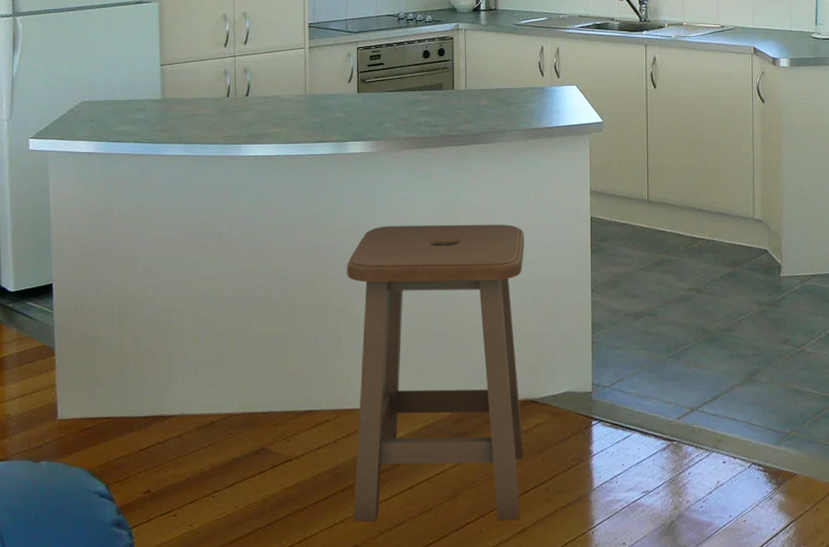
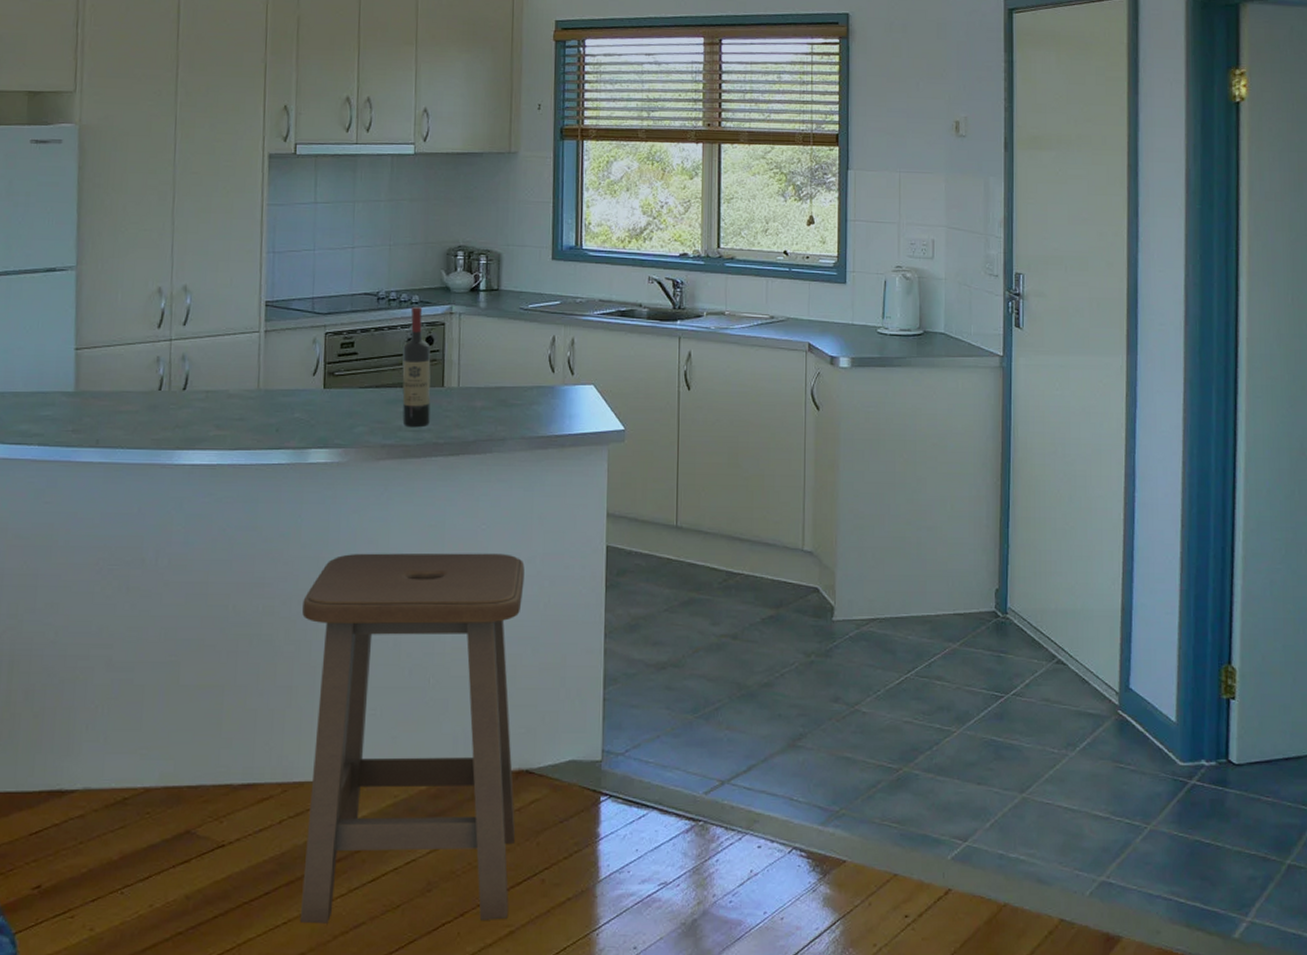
wine bottle: none [420,24,444,123] -> present [402,306,431,428]

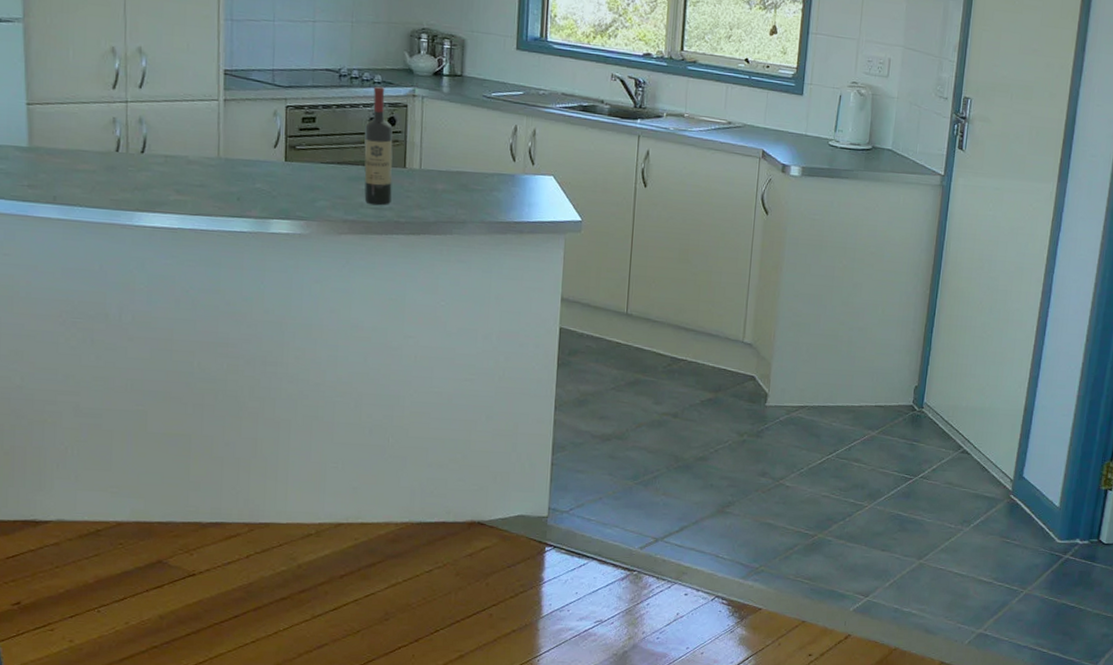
stool: present [299,553,525,924] -> none [266,321,481,646]

